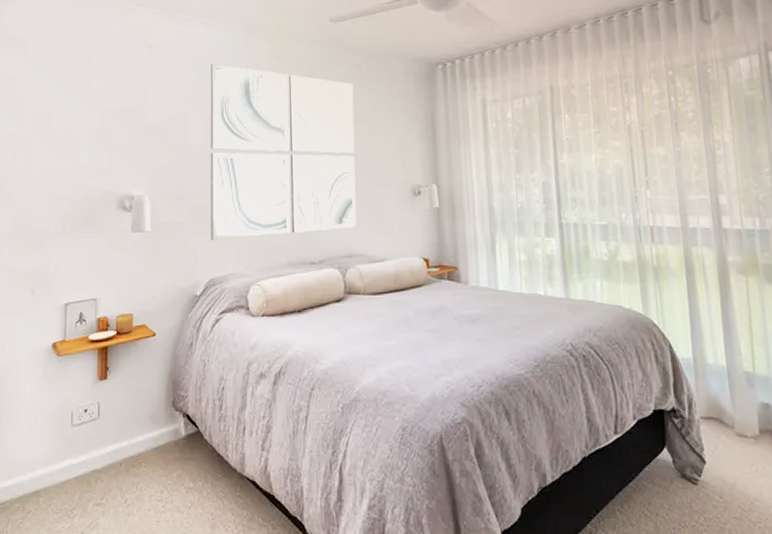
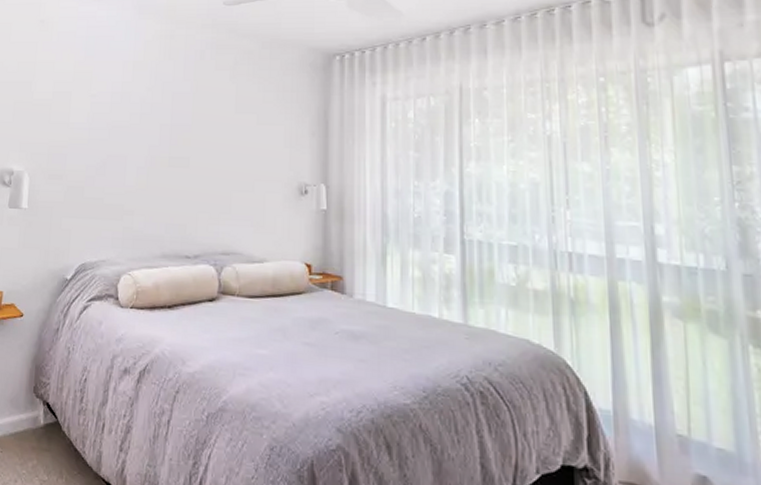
wall art: present [210,63,357,240] -> none [86,42,243,224]

